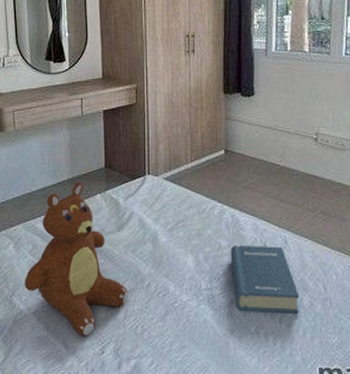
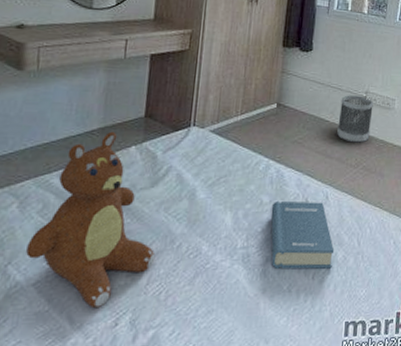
wastebasket: none [289,138,326,186] -> present [337,95,373,143]

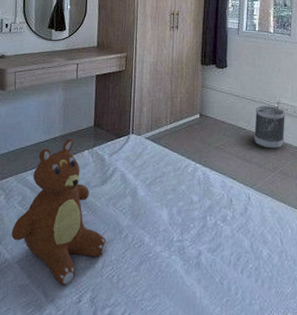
hardback book: present [270,202,335,269] -> none [200,201,260,265]

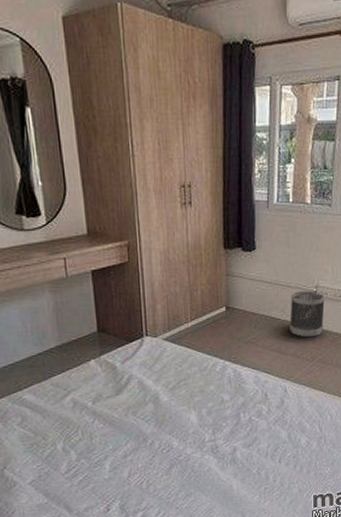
teddy bear: present [11,138,108,286] -> none [16,348,132,499]

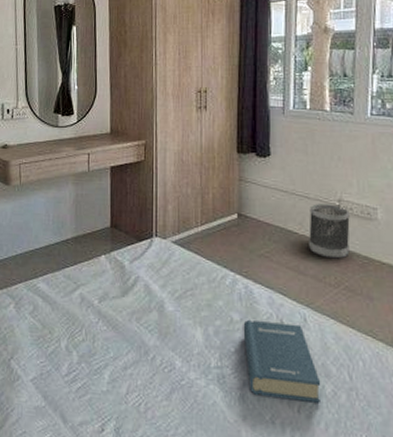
hardback book: none [233,395,298,456] -> present [243,320,321,403]

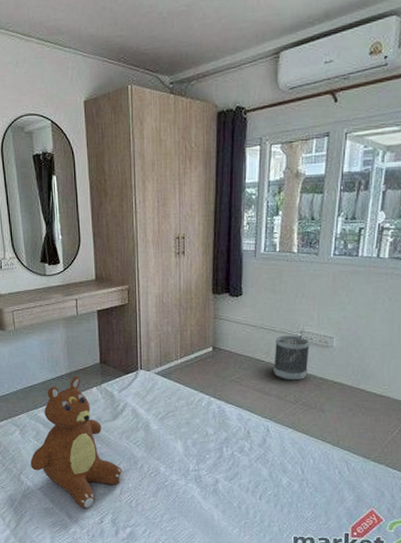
teddy bear: none [24,240,132,411] -> present [31,375,124,509]
hardback book: present [243,320,321,403] -> none [216,433,279,492]

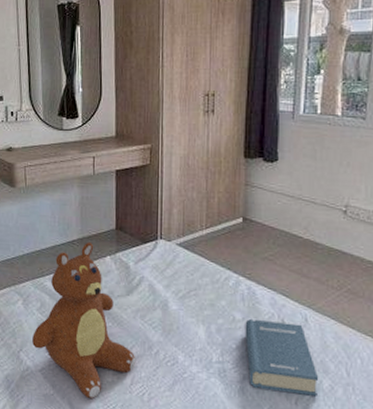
hardback book: none [216,433,279,492] -> present [245,319,319,397]
wastebasket: present [274,335,310,381] -> none [313,209,356,263]

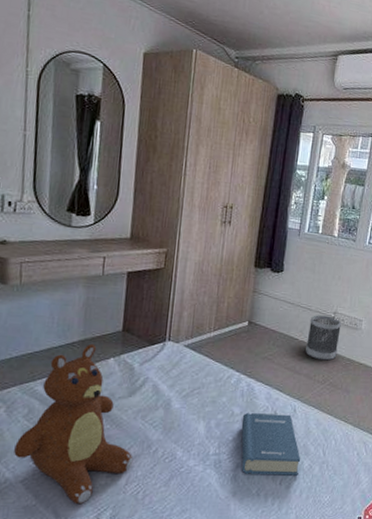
wastebasket: none [313,209,356,263] -> present [305,315,341,361]

